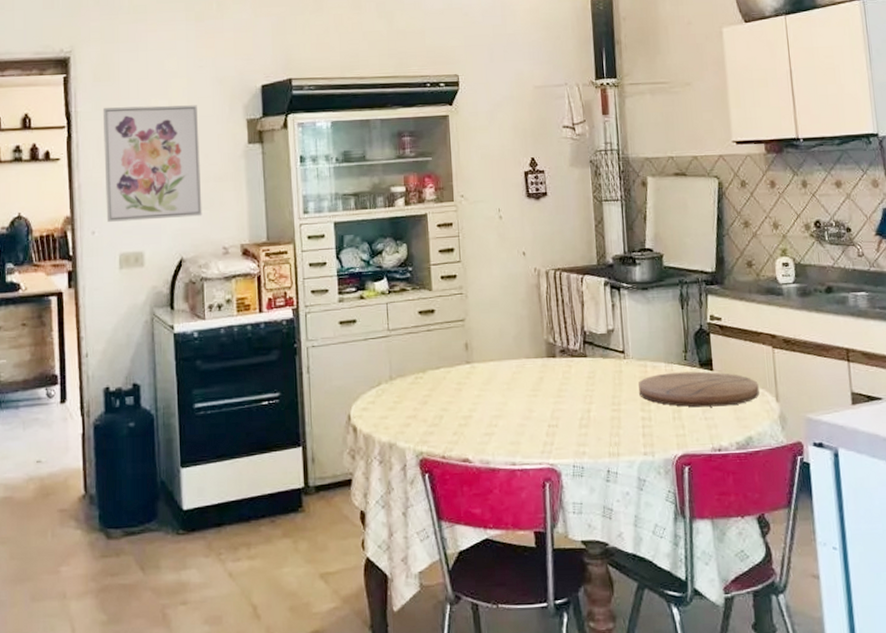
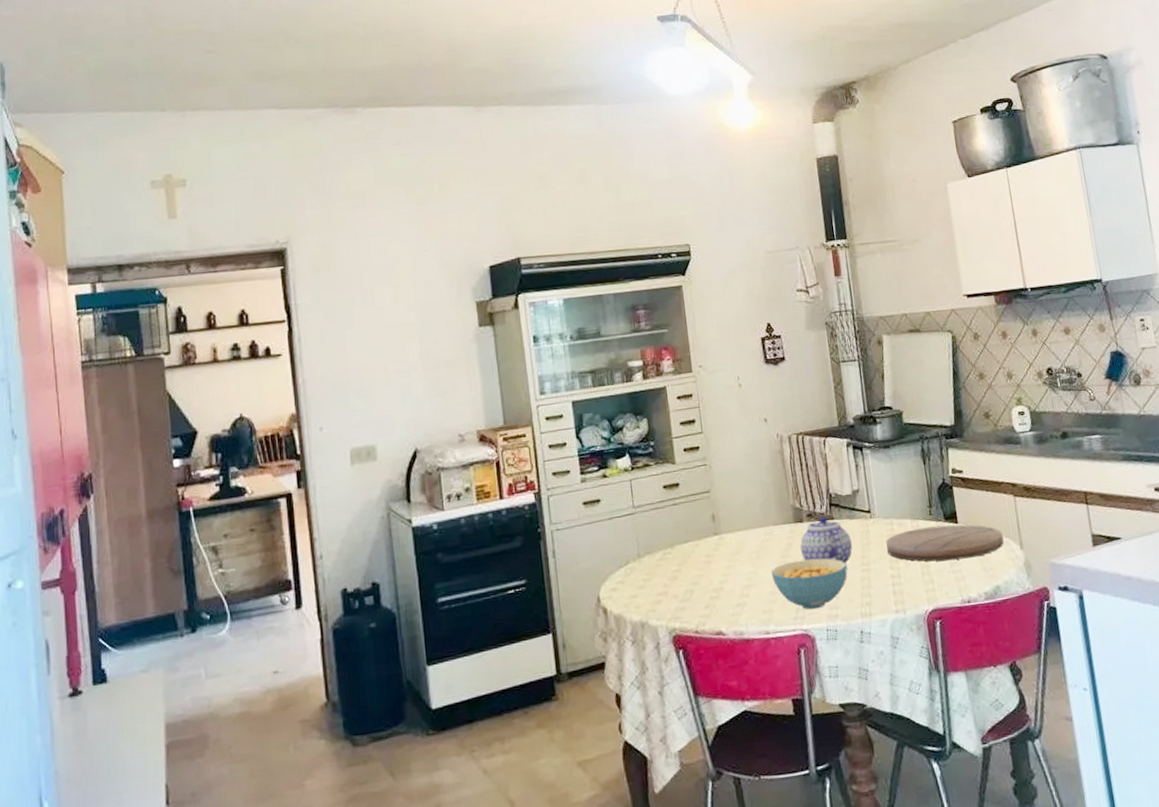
wall art: present [102,105,202,222] -> none [324,290,435,417]
cereal bowl: none [520,394,598,445] -> present [771,558,848,610]
teapot: none [551,352,604,403] -> present [800,515,853,565]

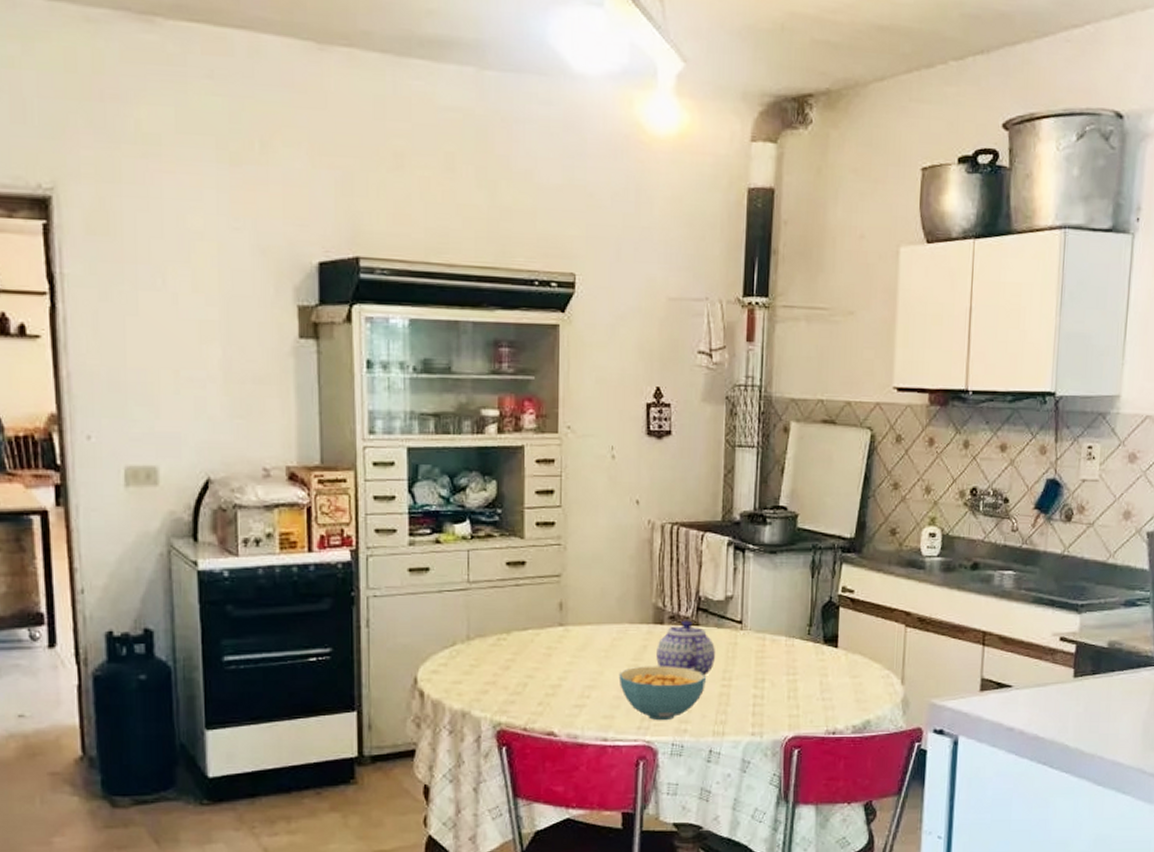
cutting board: present [886,524,1004,562] -> none [754,648,885,687]

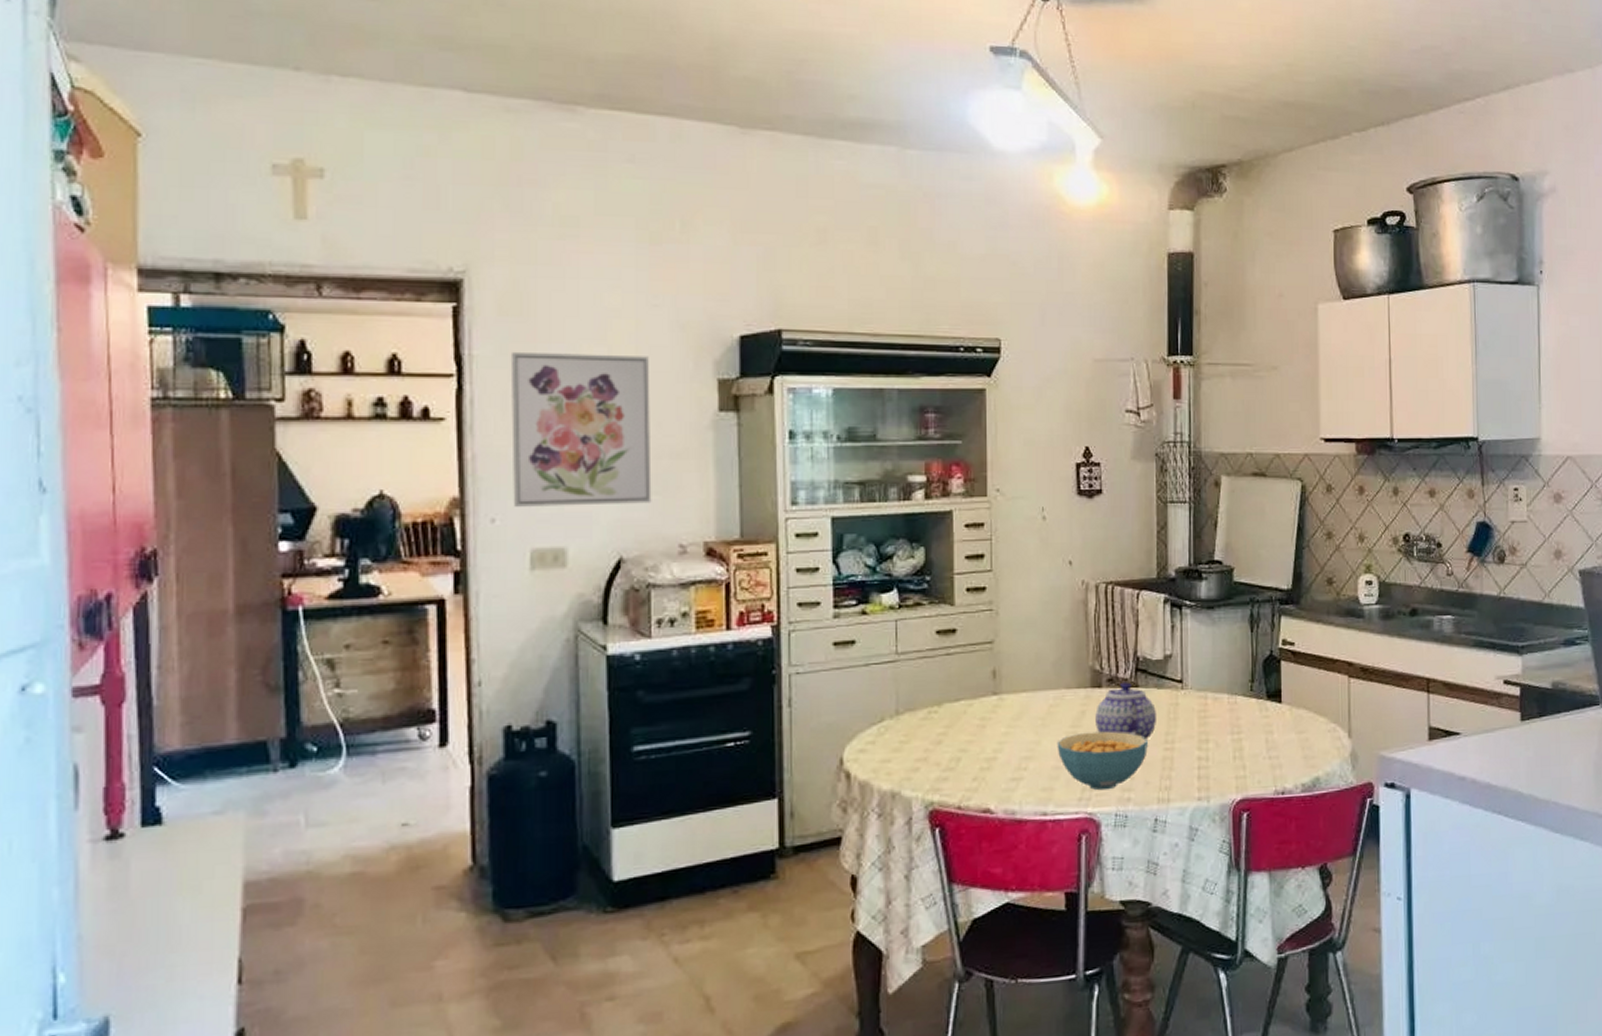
wall art: none [99,271,237,427] -> present [510,351,652,507]

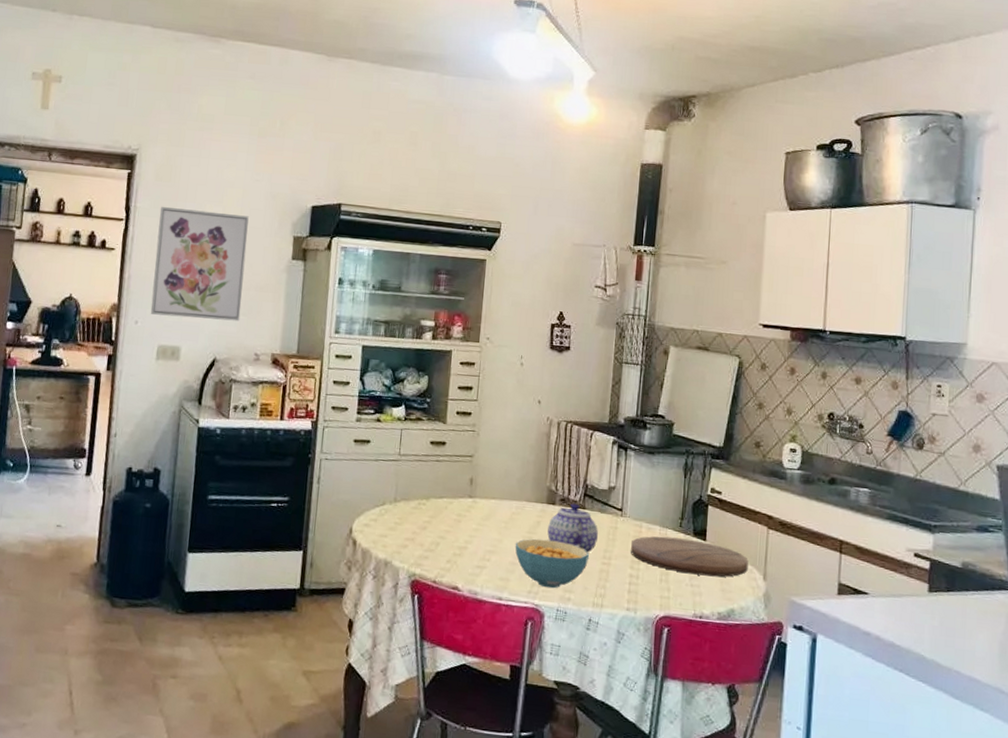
cutting board: none [1197,703,1331,745] -> present [631,536,749,577]

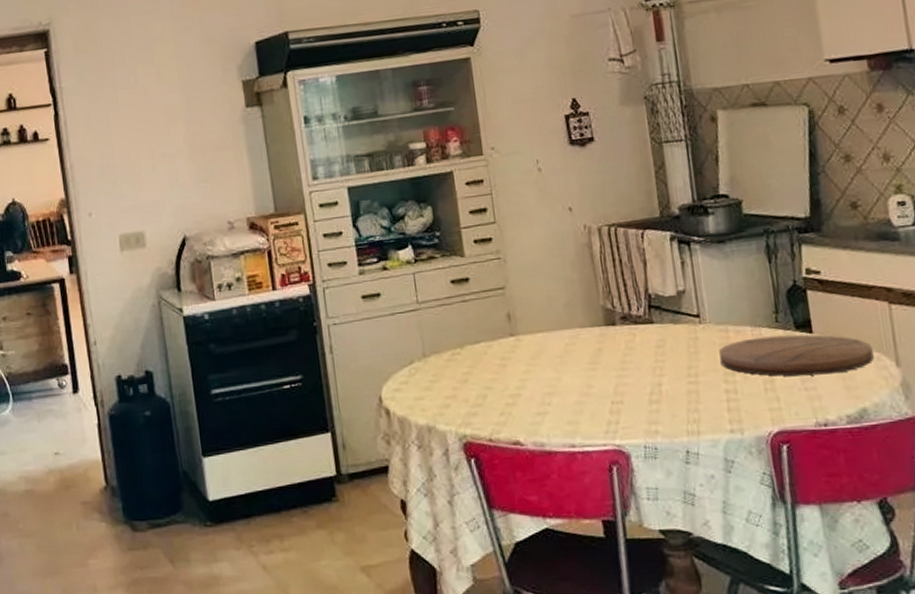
wall art: present [150,206,249,321] -> none [87,69,203,202]
cereal bowl: present [515,538,589,589] -> none [577,366,671,424]
teapot: present [547,503,598,554] -> none [612,319,677,375]

